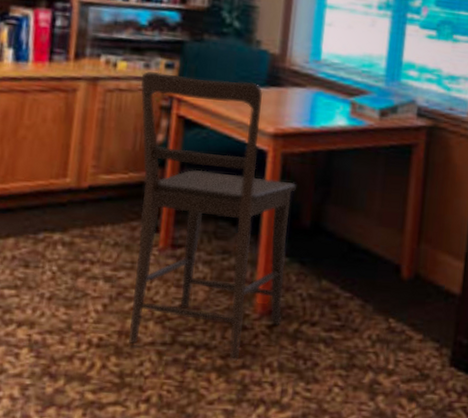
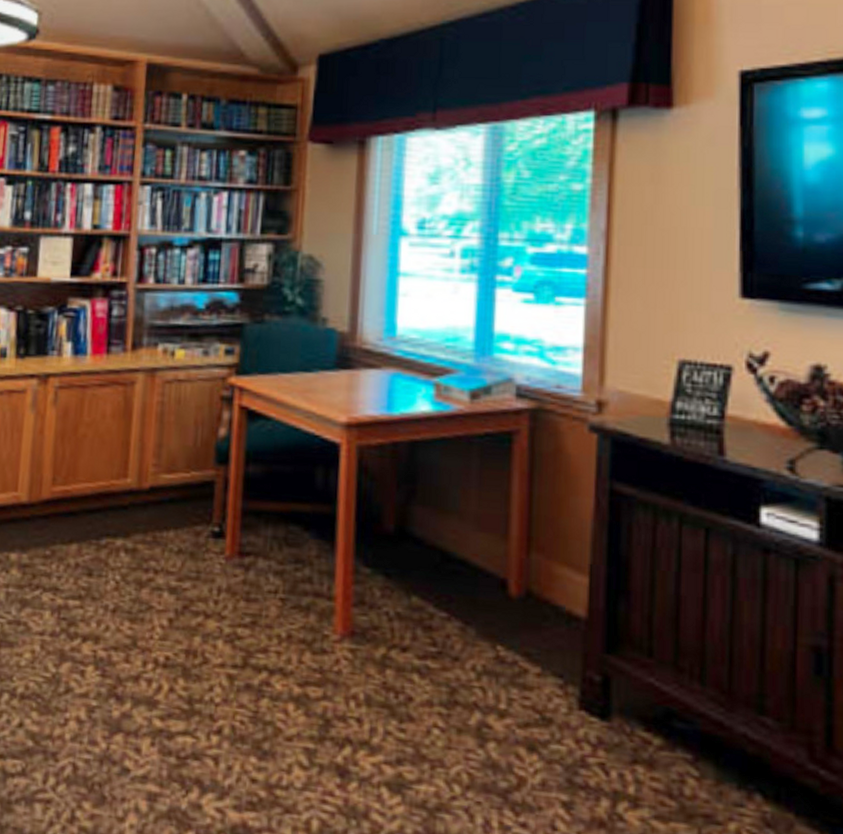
chair: present [128,71,296,361] -> none [196,358,375,690]

